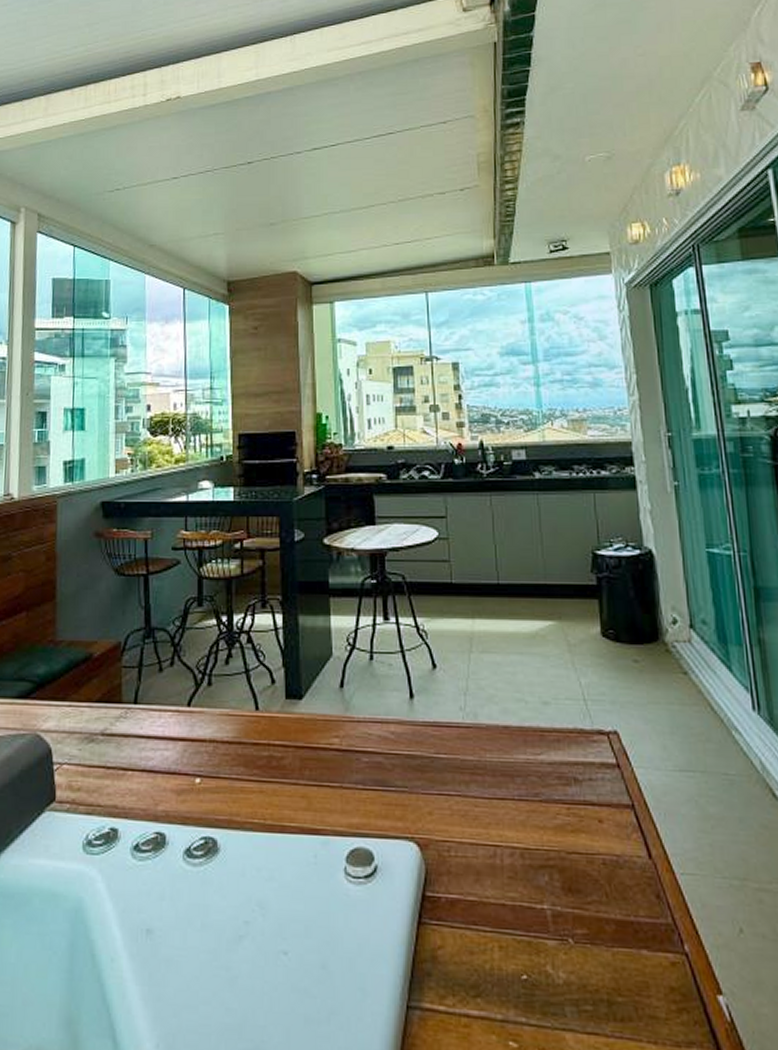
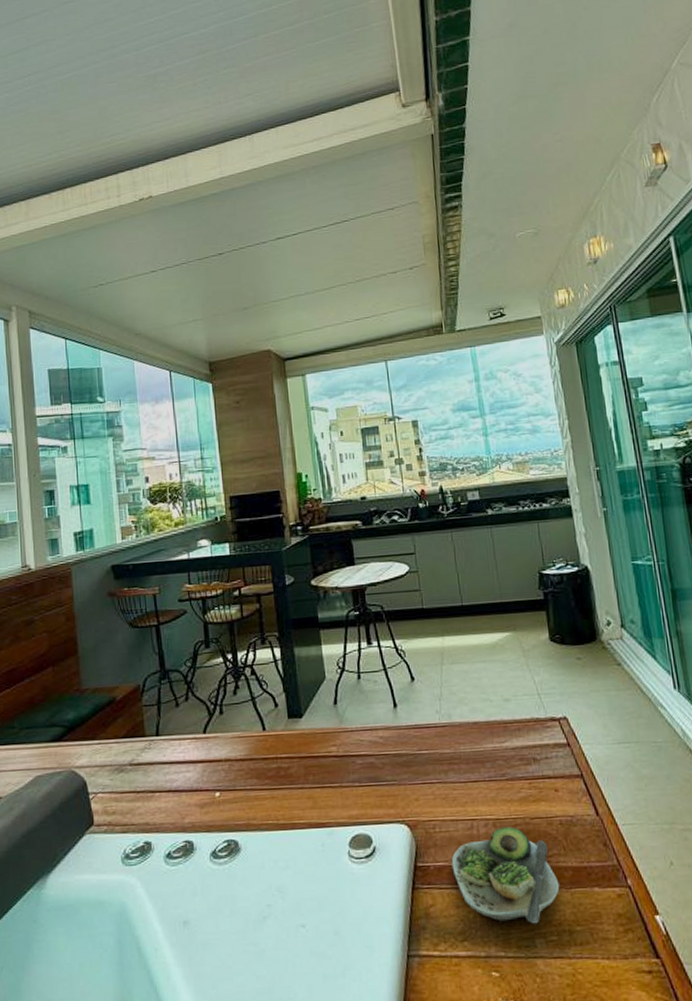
salad plate: none [467,859,599,987] -> present [451,826,560,924]

